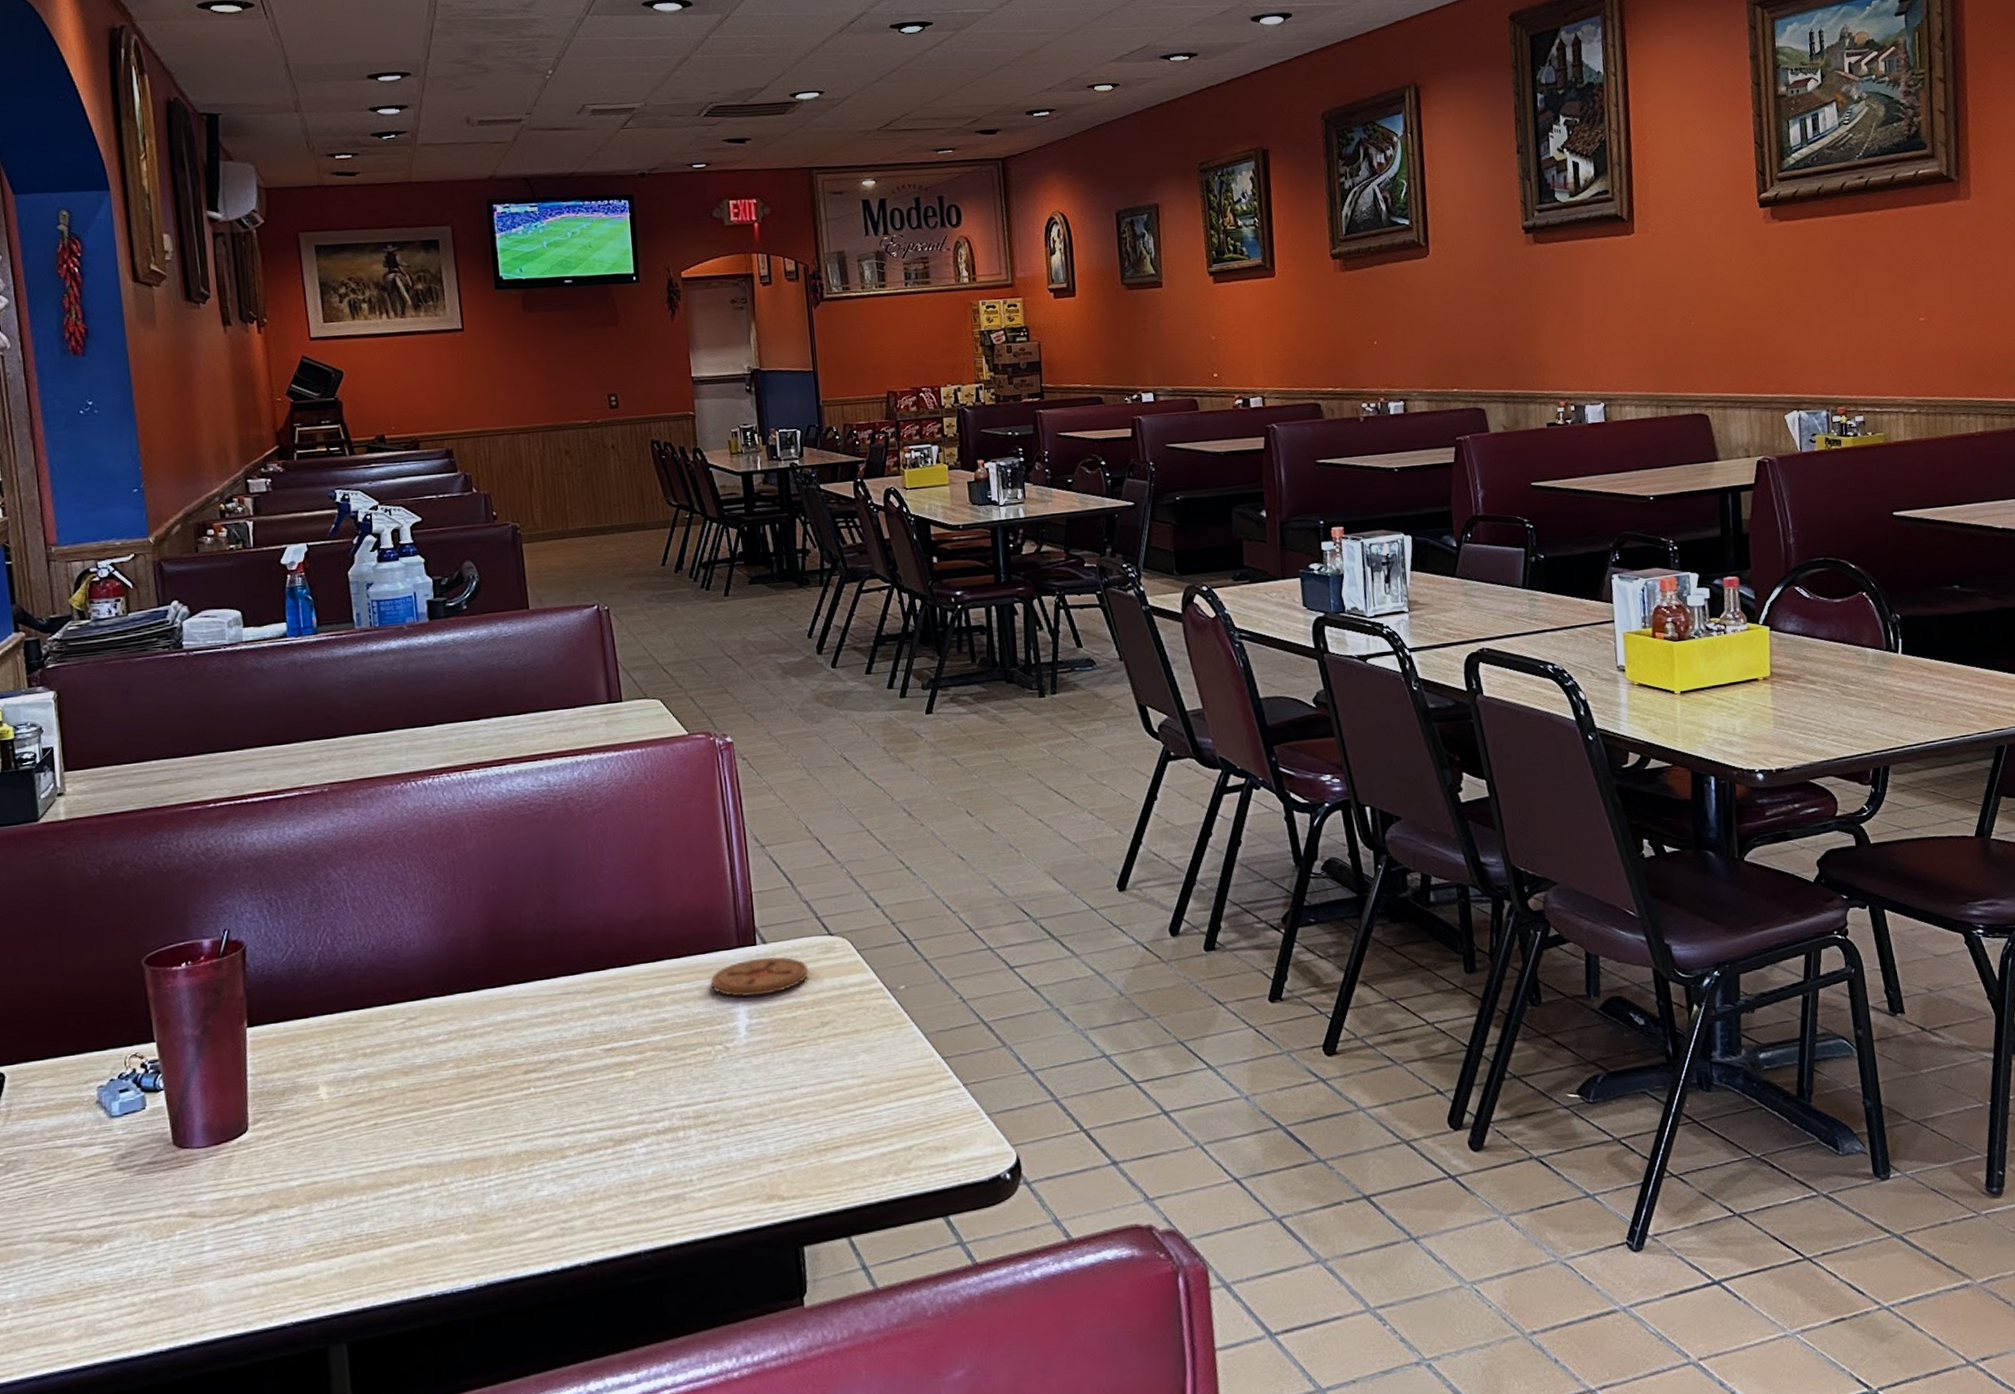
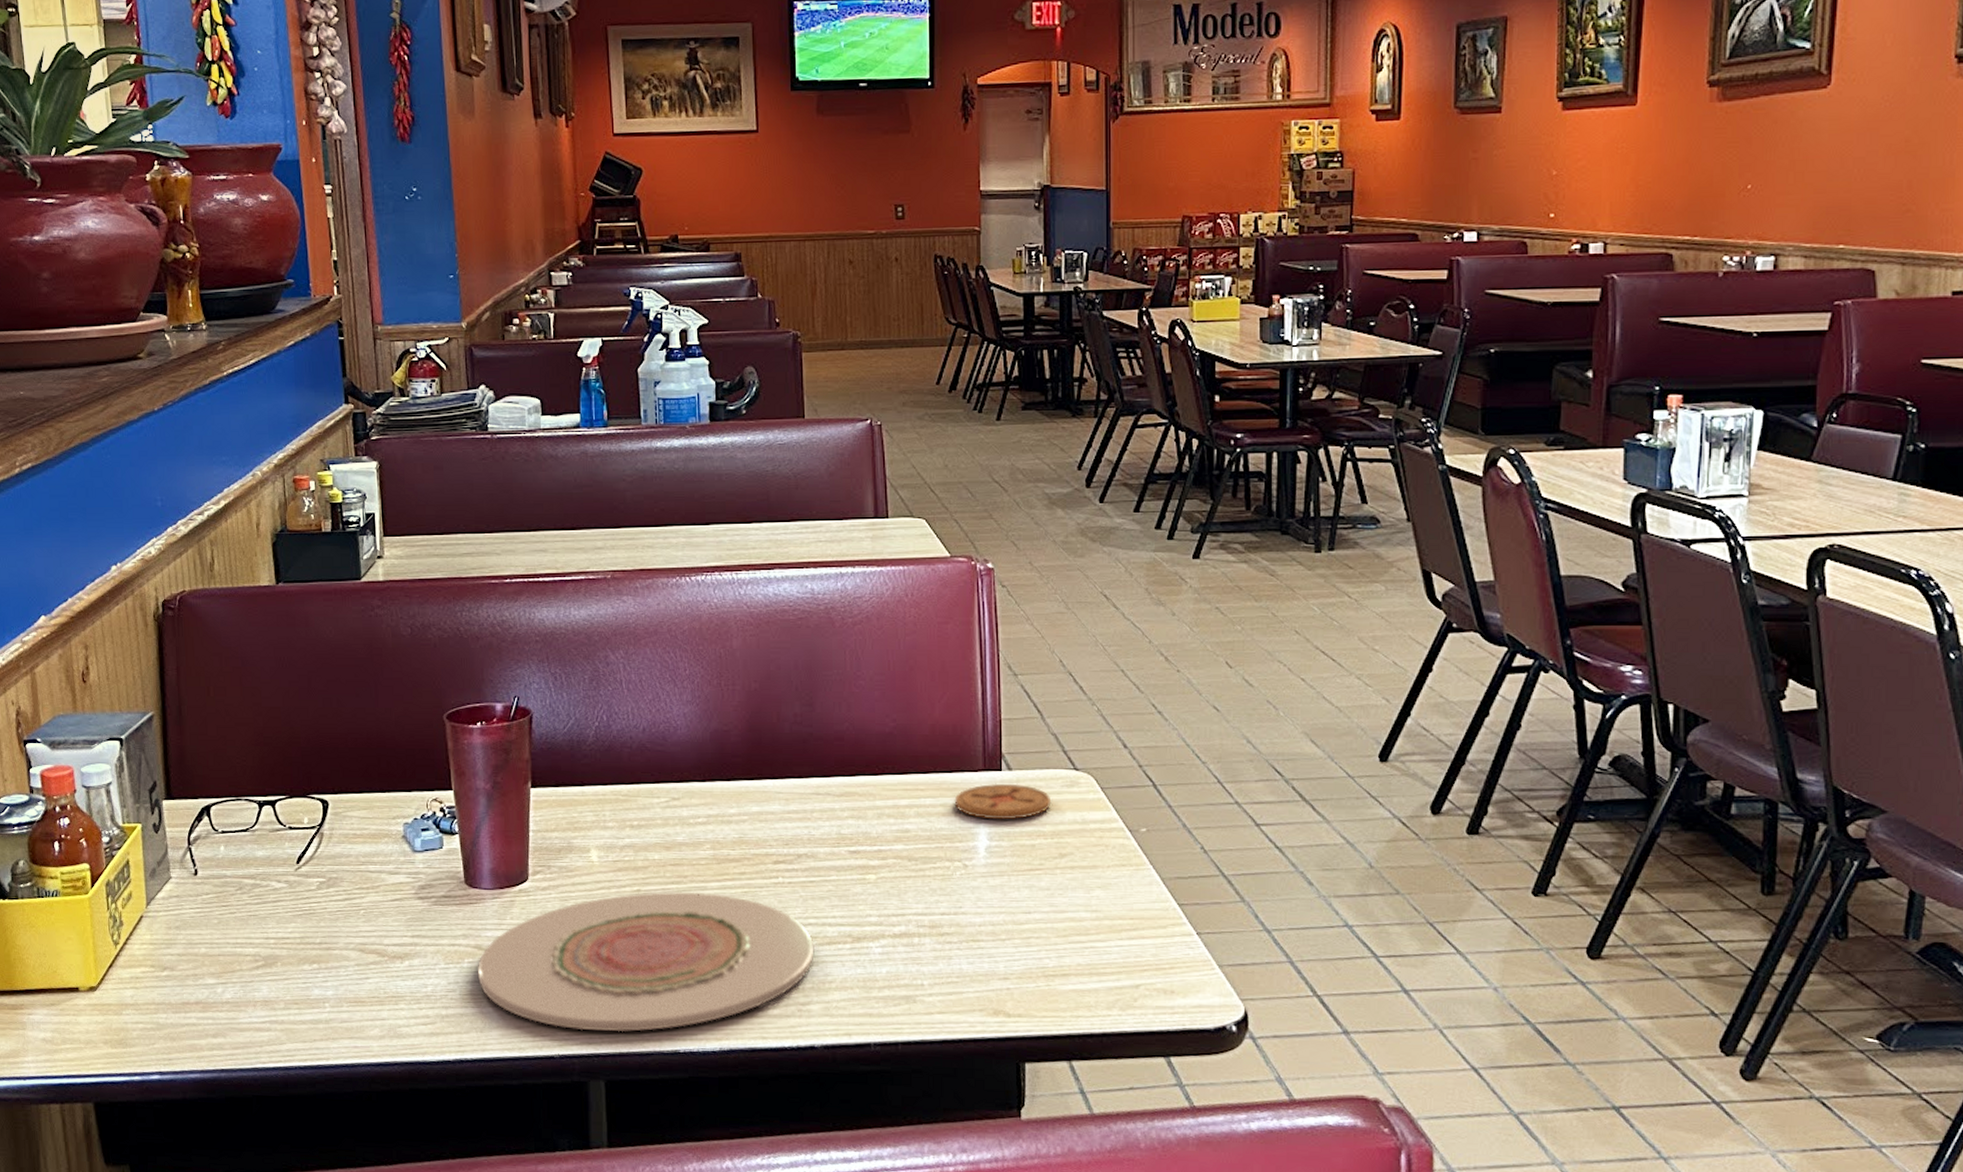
plate: none [192,1115,574,1292] -> present [478,891,814,1032]

